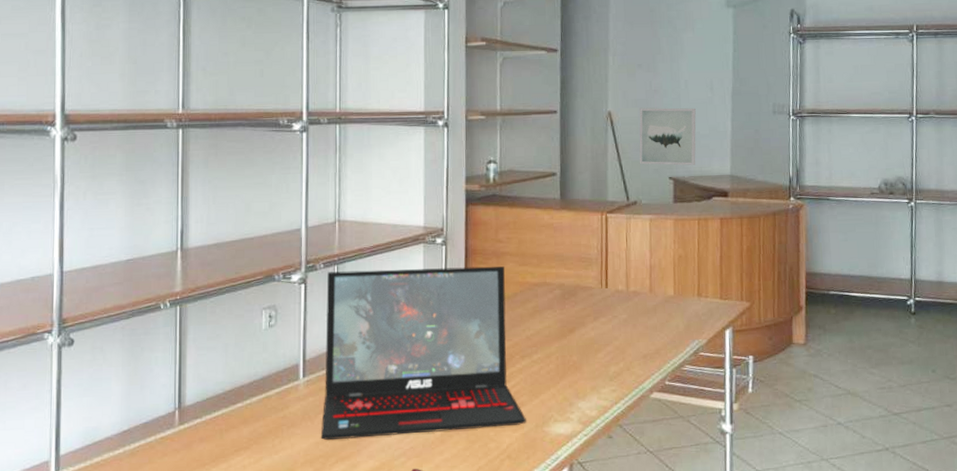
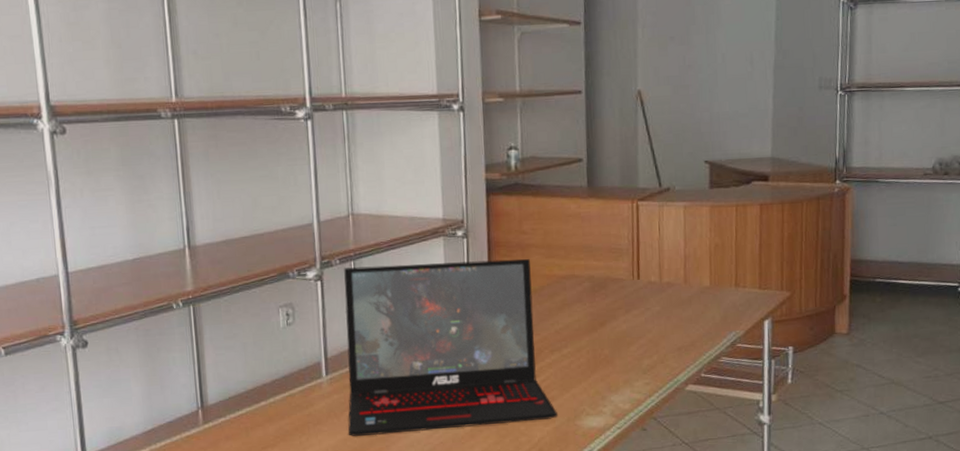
wall art: present [639,107,696,166] -> none [672,84,734,148]

